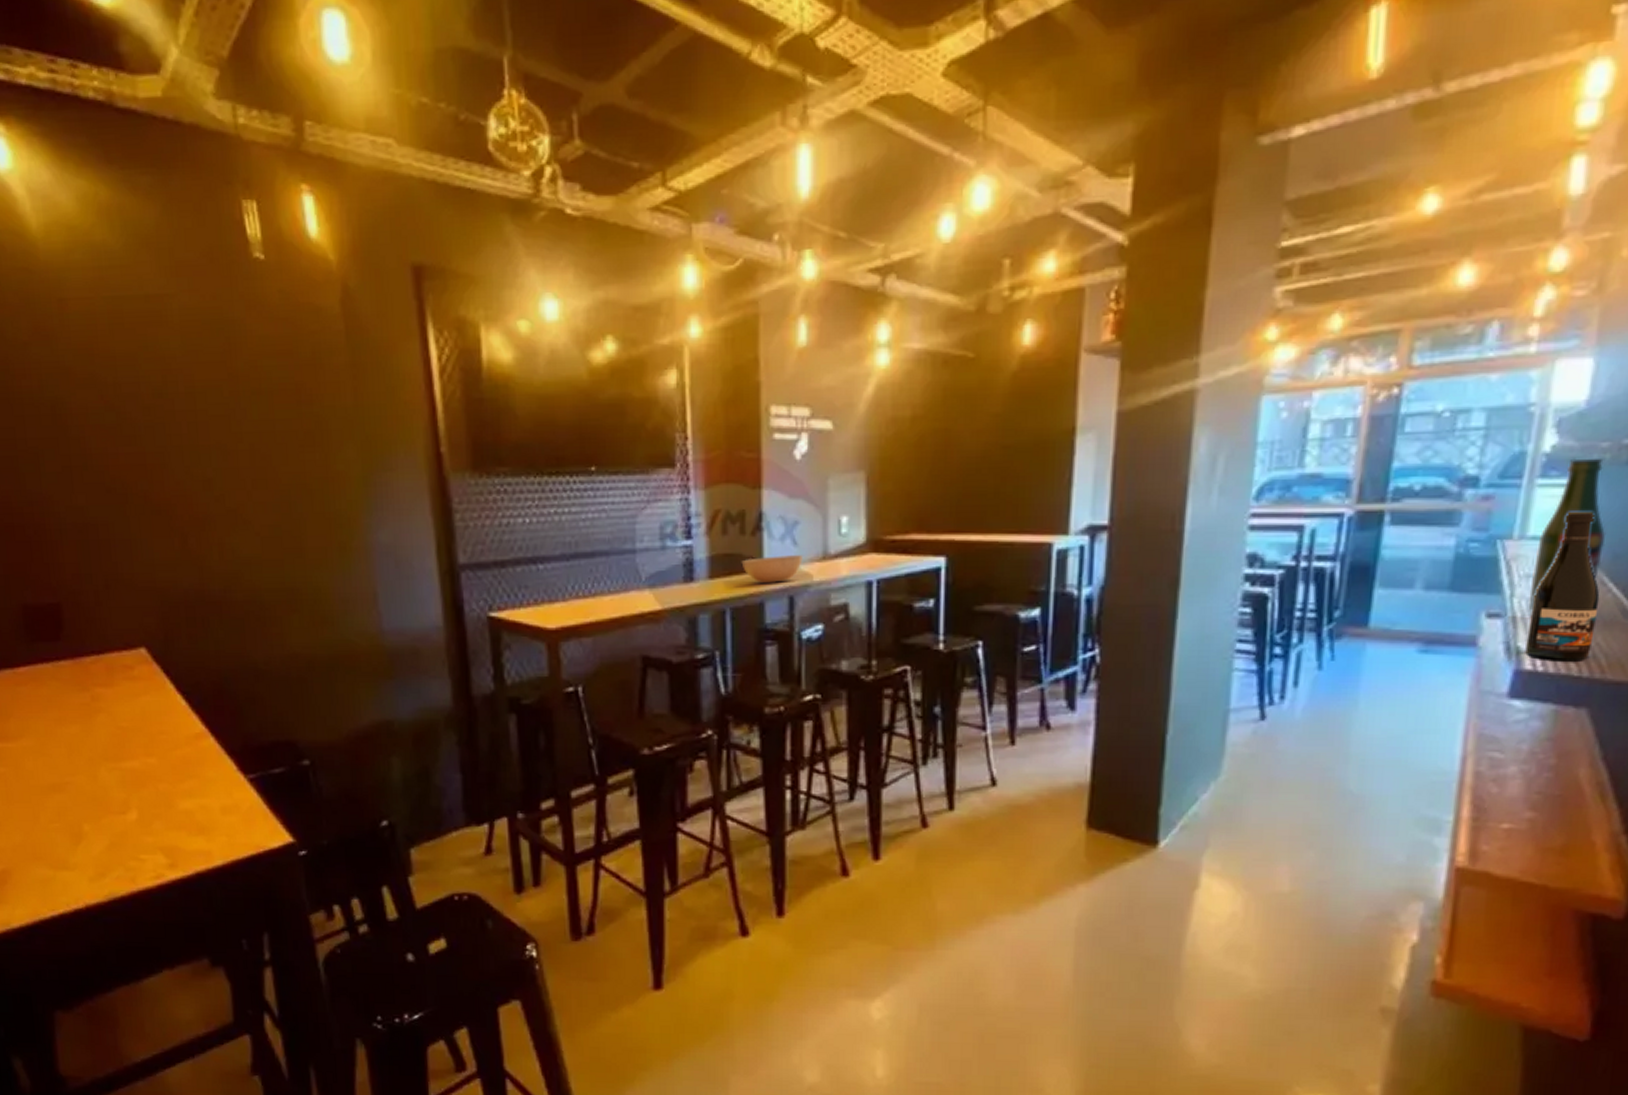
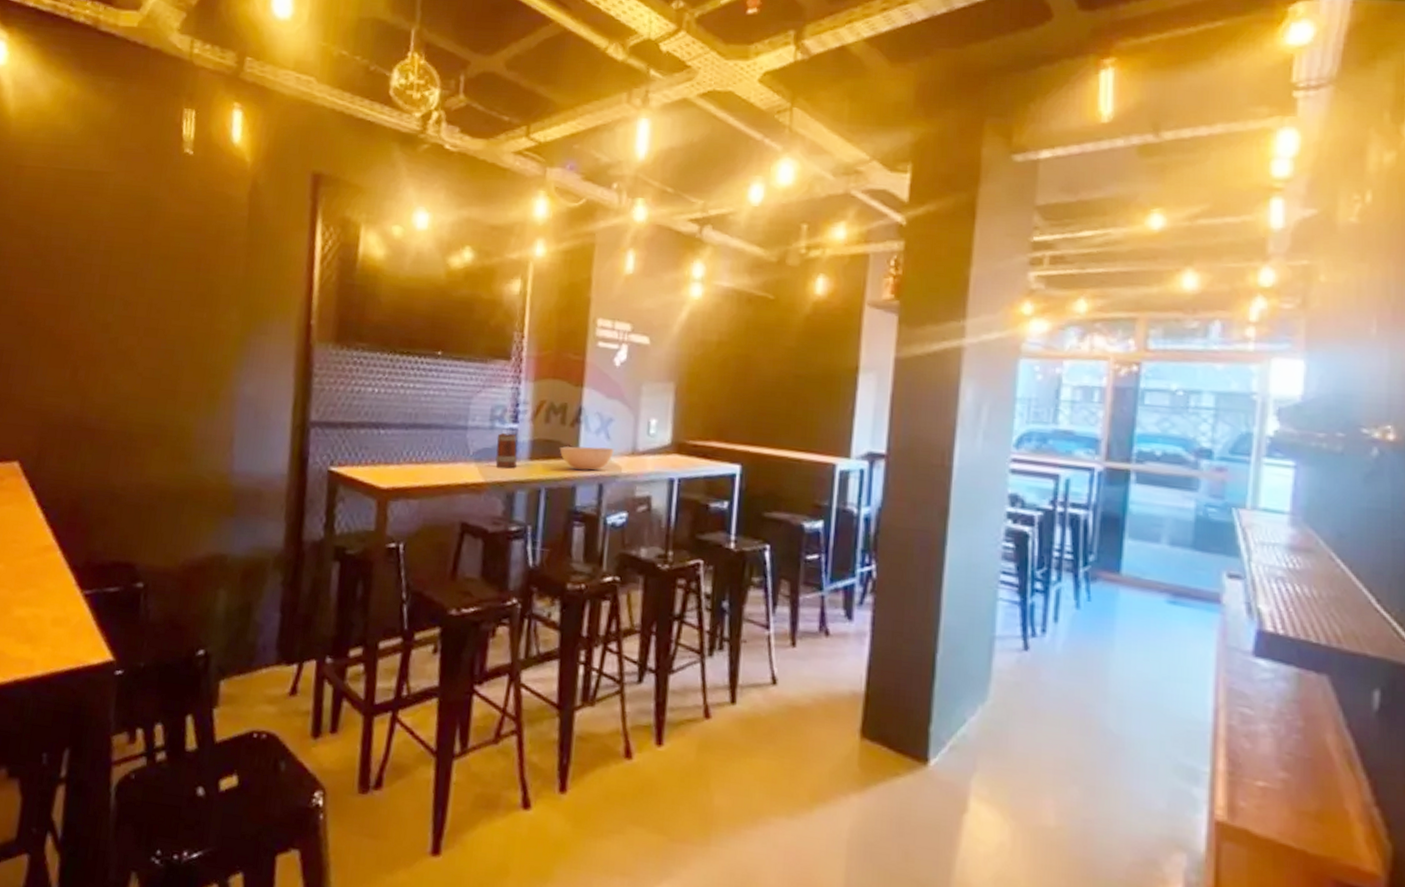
beer mug: none [670,551,695,593] -> present [495,432,517,470]
beer bottle: present [1525,512,1600,663] -> none [1266,491,1330,631]
beer bottle: present [1528,458,1607,611] -> none [1265,444,1330,577]

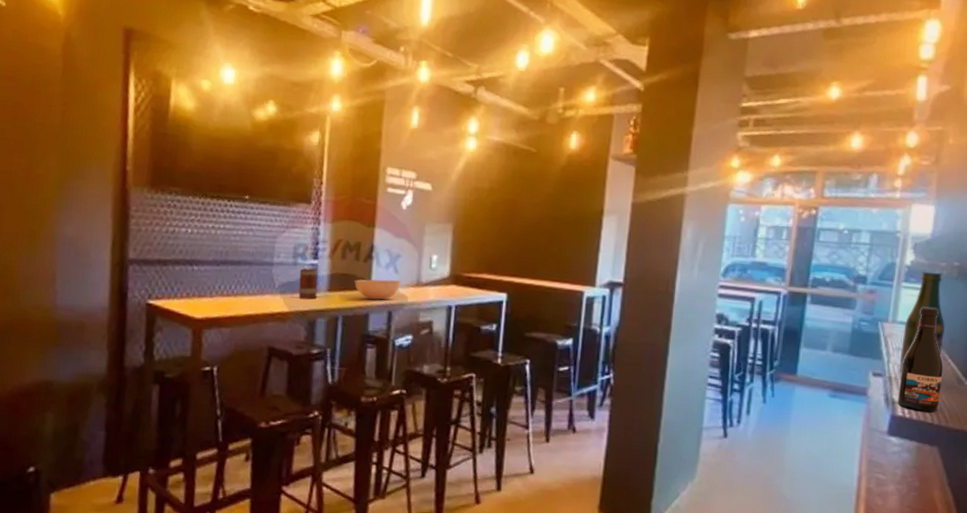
beer bottle: none [1265,444,1330,577] -> present [899,271,946,374]
beer bottle: none [1266,491,1330,631] -> present [898,308,943,414]

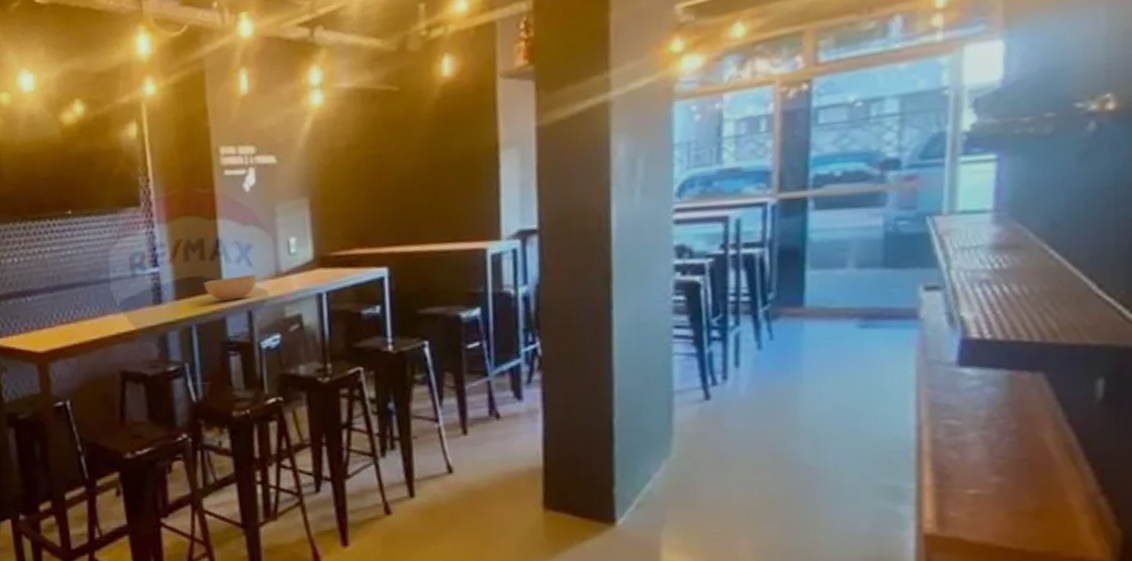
beer mug: present [298,267,317,300] -> none [140,278,164,314]
beer bottle: present [898,308,943,414] -> none [969,184,1042,330]
beer bottle: present [899,271,946,374] -> none [966,133,1041,282]

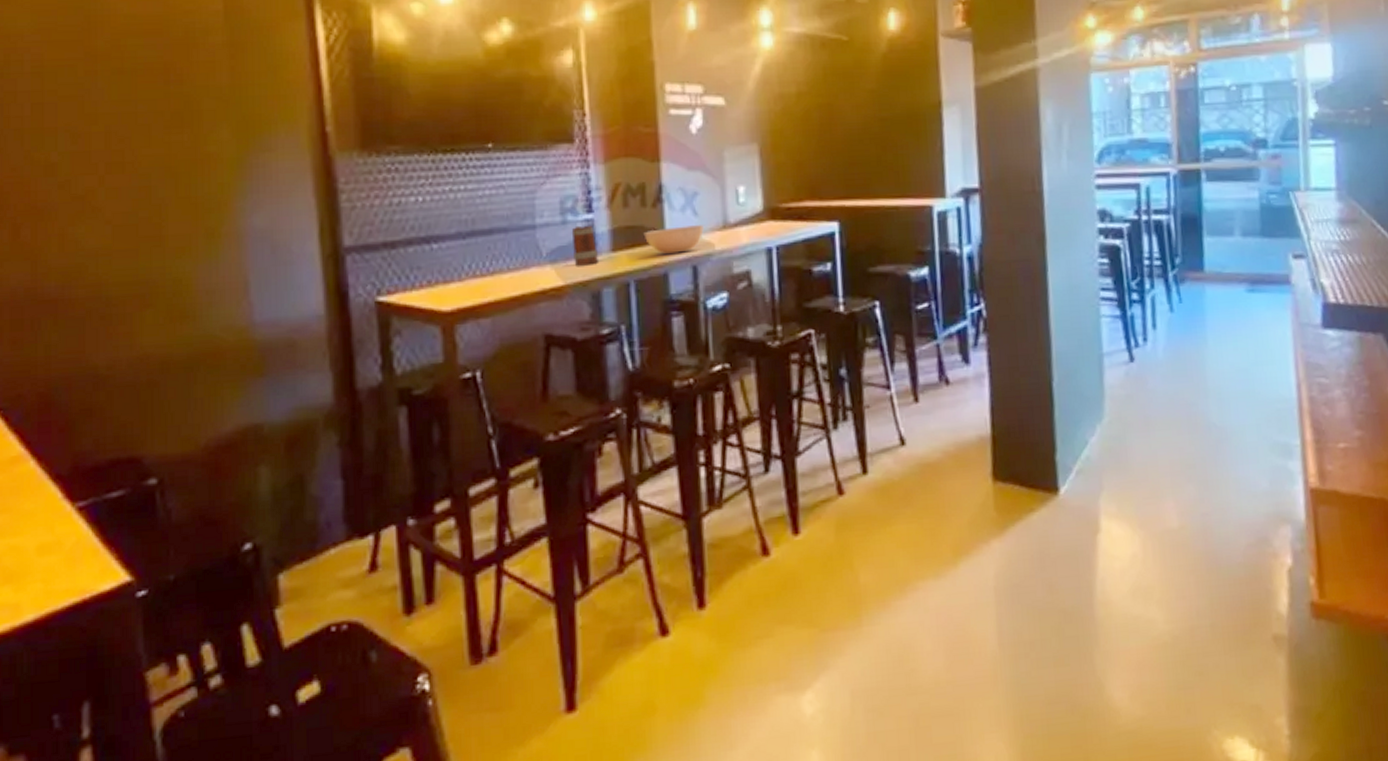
beer mug: none [140,278,164,314] -> present [571,225,598,267]

